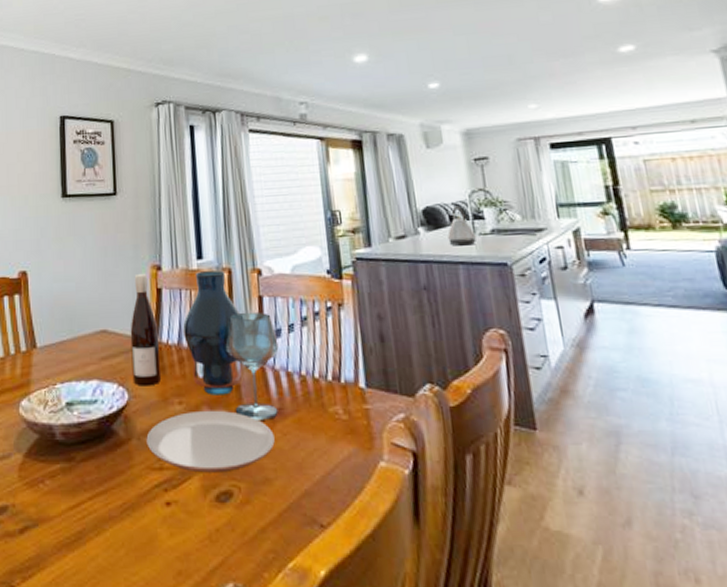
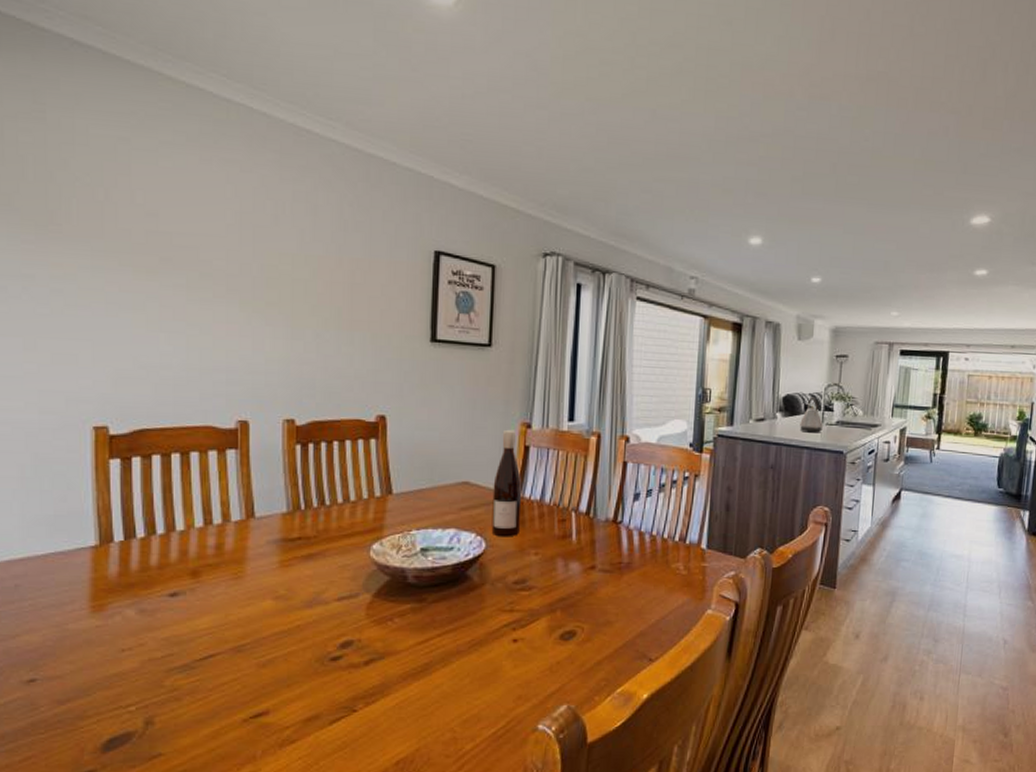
plate: present [146,410,275,473] -> none [499,561,620,616]
vase: present [182,270,243,396] -> none [546,433,603,549]
wine glass: present [225,313,279,420] -> none [585,476,636,572]

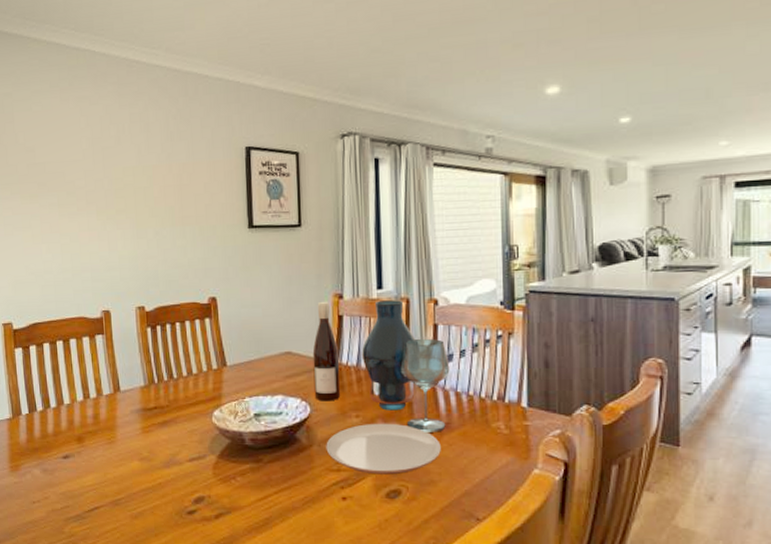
plate: none [499,561,620,616] -> present [326,423,441,475]
vase: none [546,433,603,549] -> present [361,300,415,411]
wine glass: none [585,476,636,572] -> present [400,339,450,432]
kettle: present [800,397,823,433] -> none [620,242,648,281]

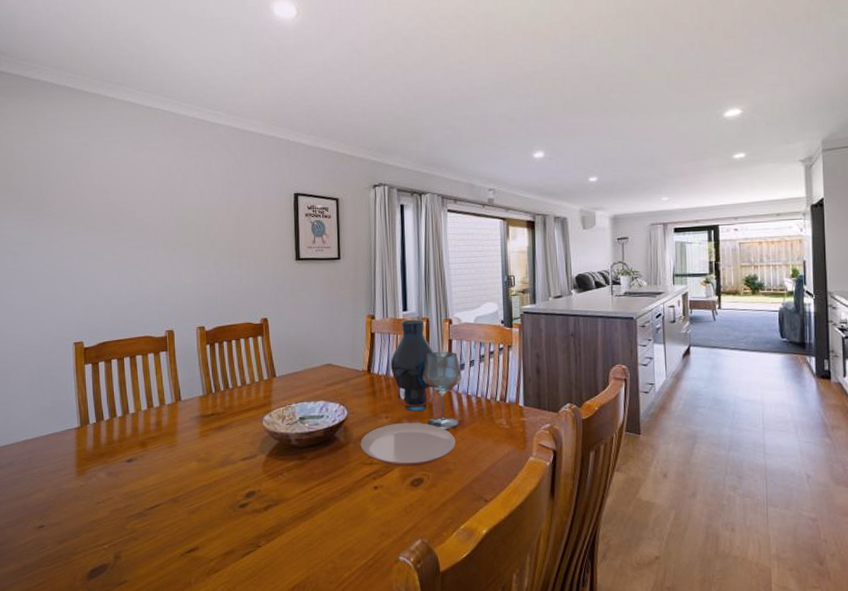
bottle: present [312,301,341,401] -> none [349,321,373,405]

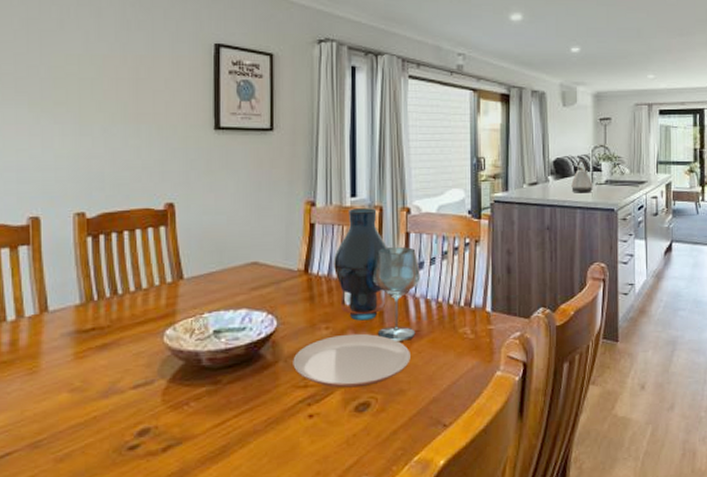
kettle: none [592,274,613,304] -> present [571,159,593,193]

